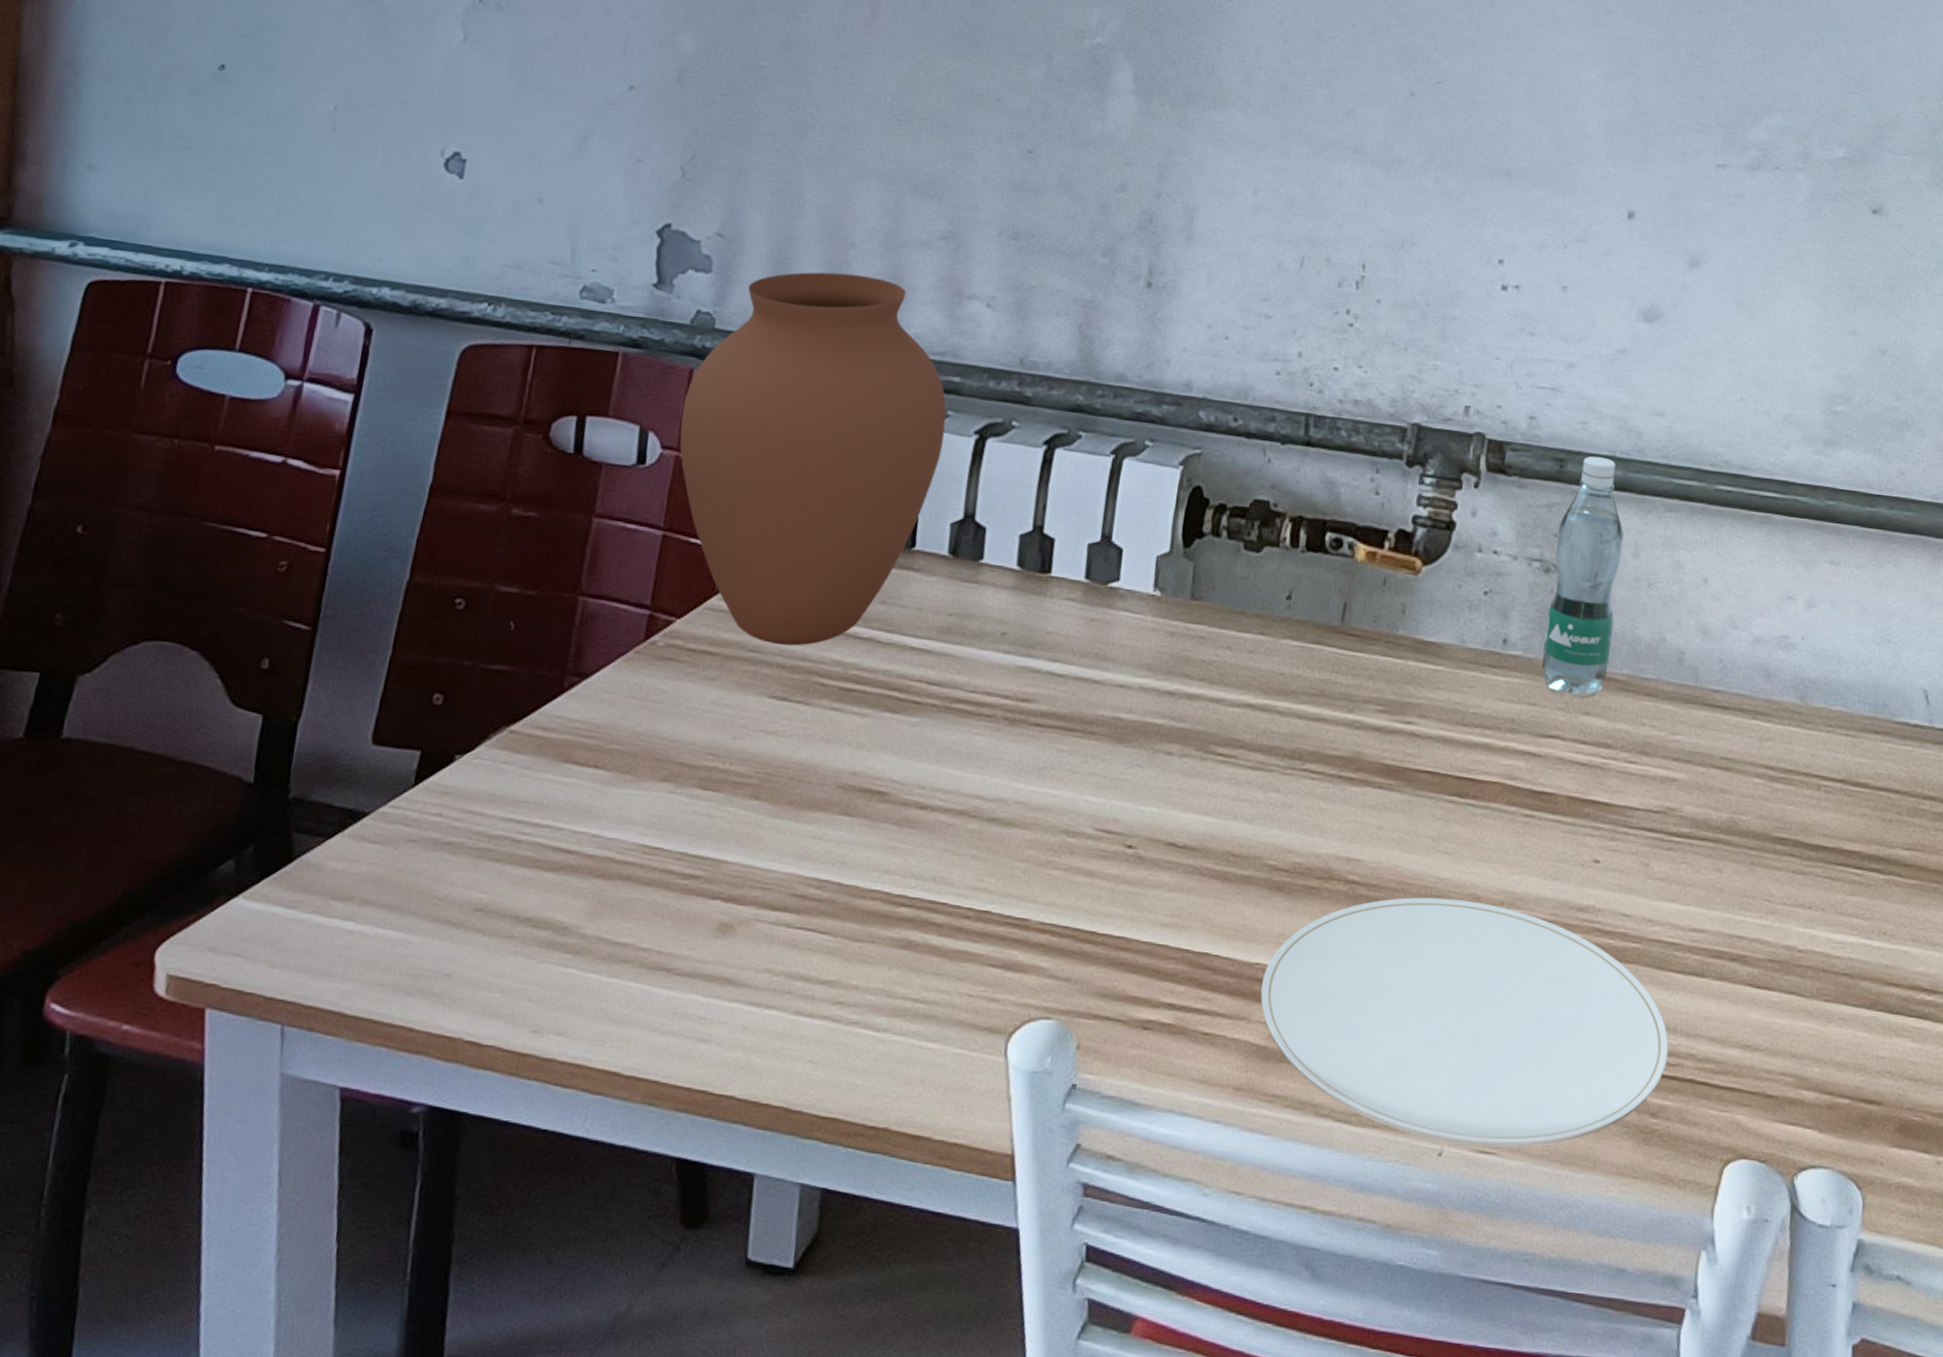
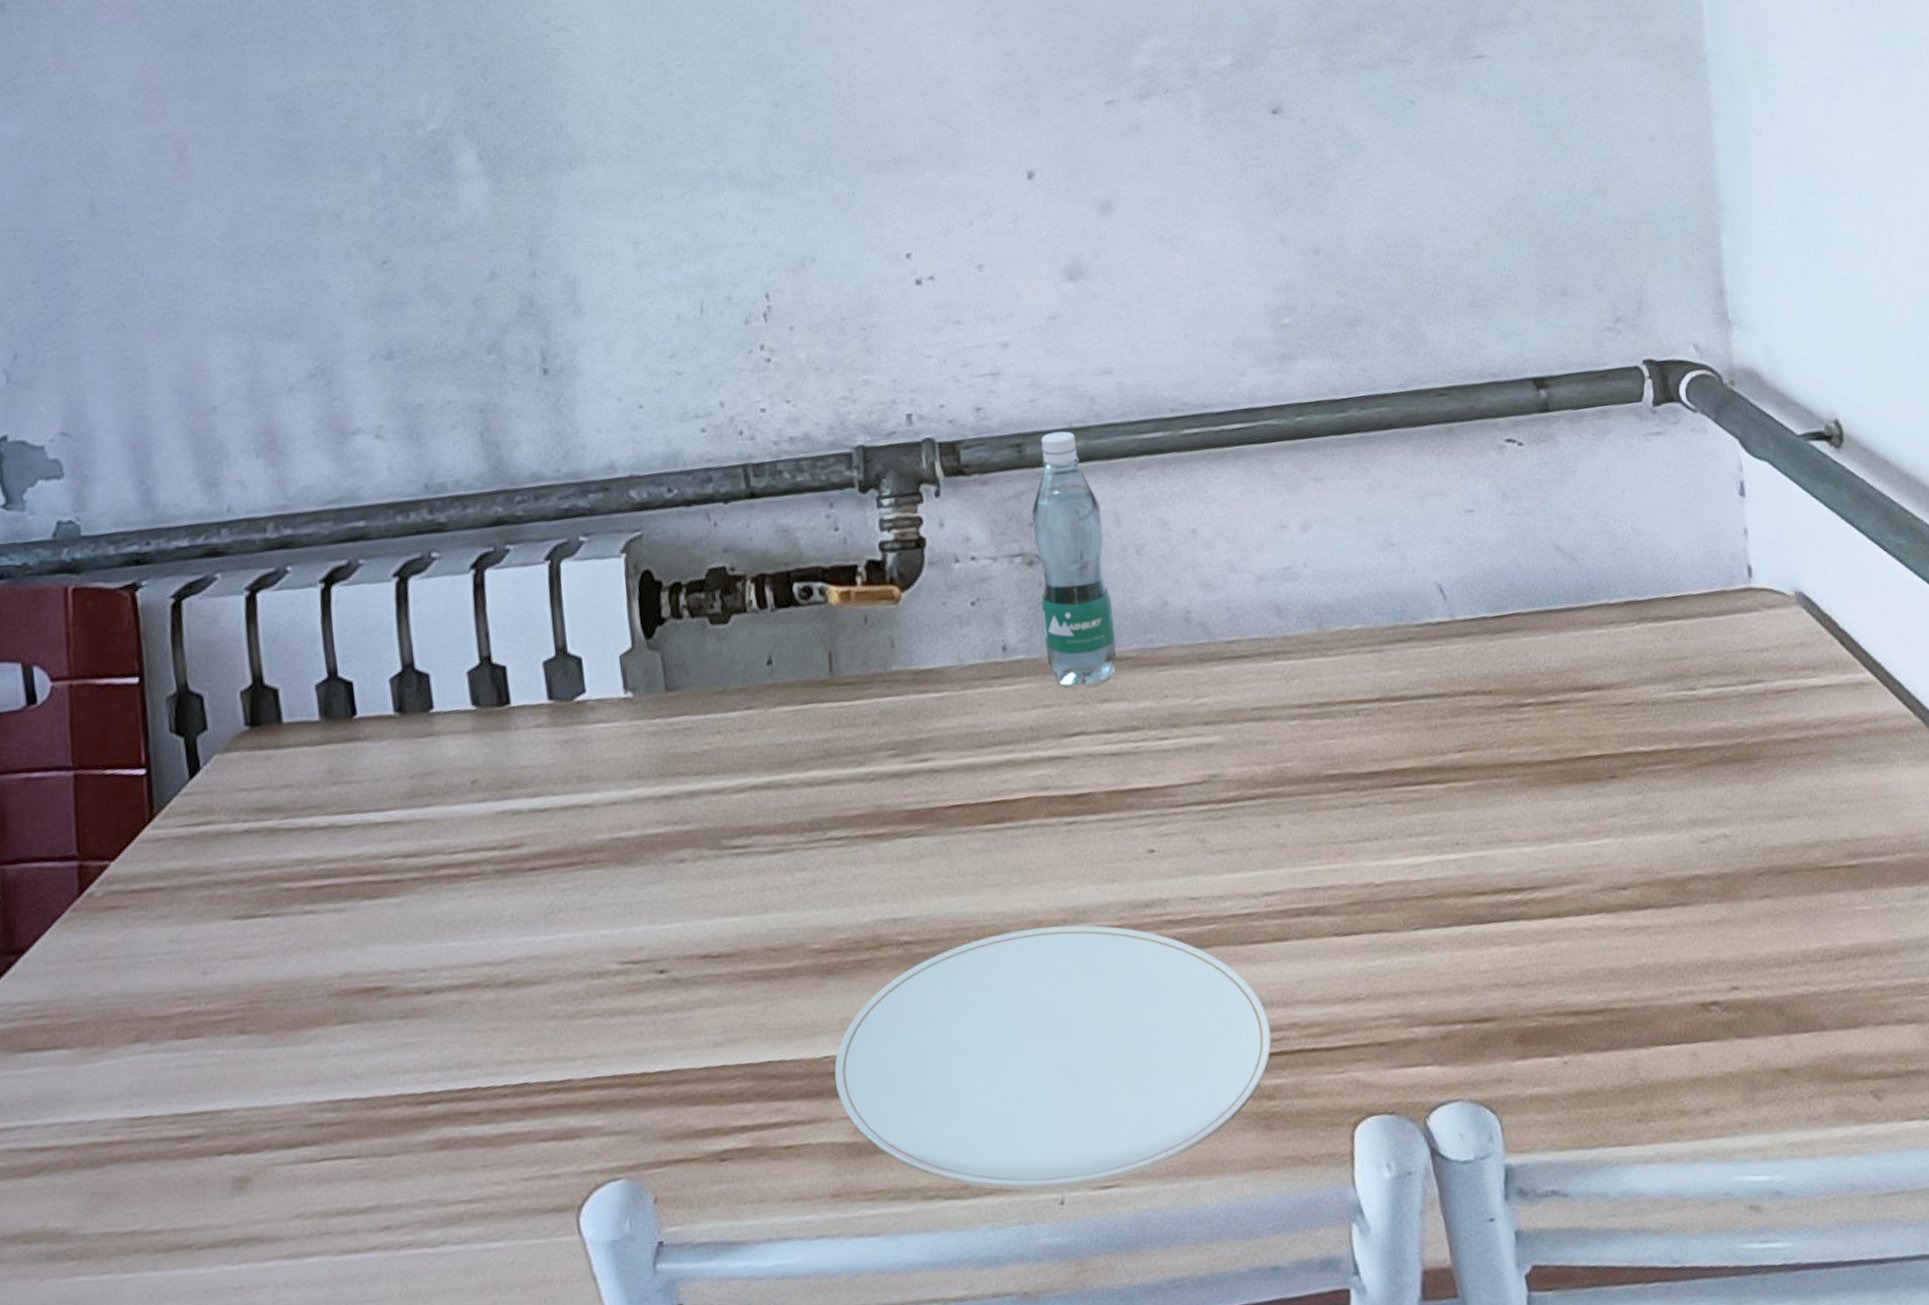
vase: present [680,272,946,646] -> none [64,437,362,861]

